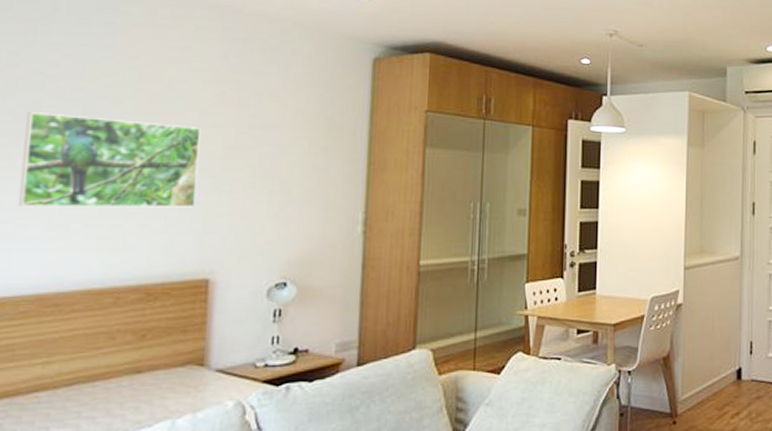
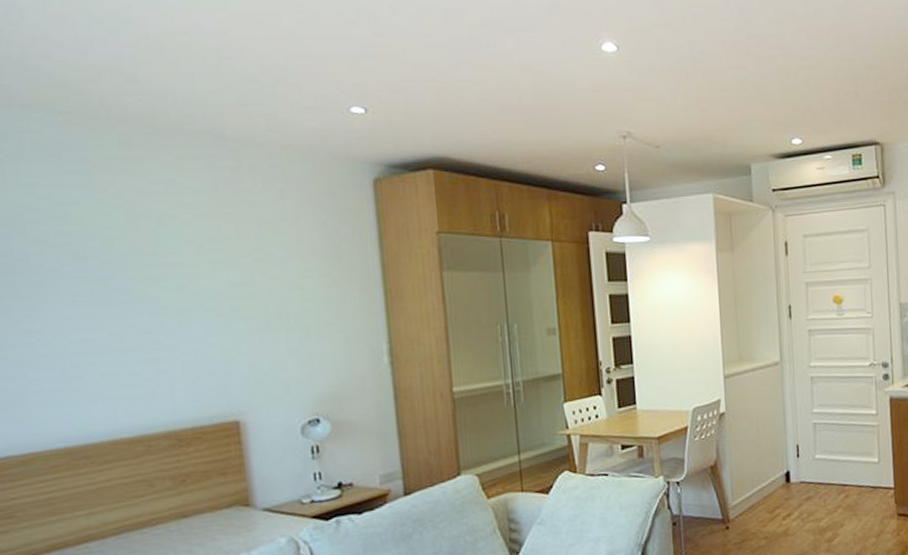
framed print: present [18,112,201,208] -> none [15,260,212,360]

